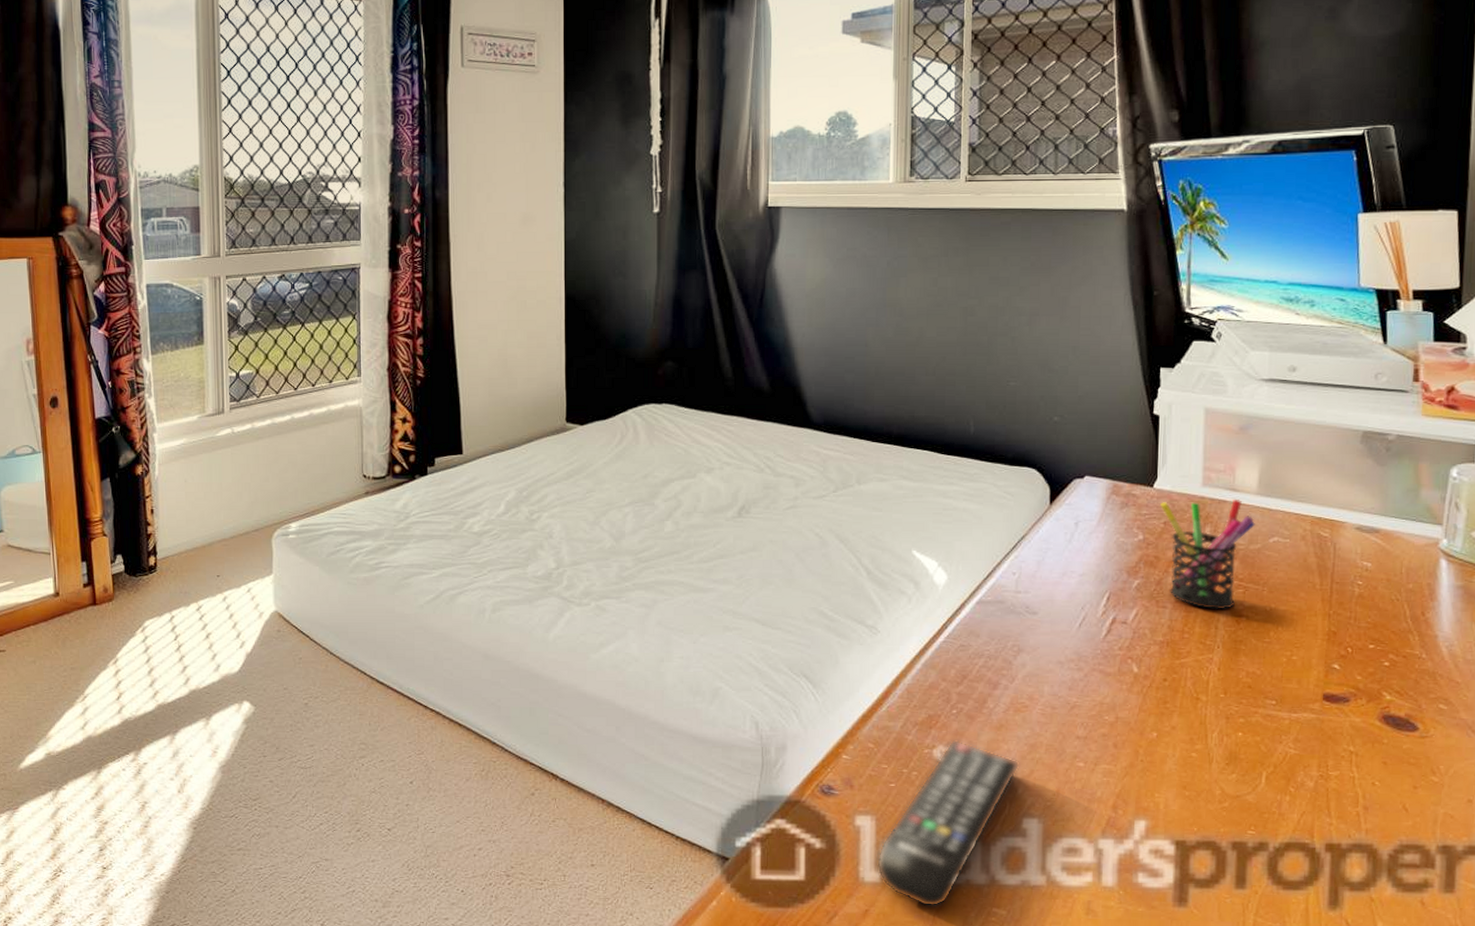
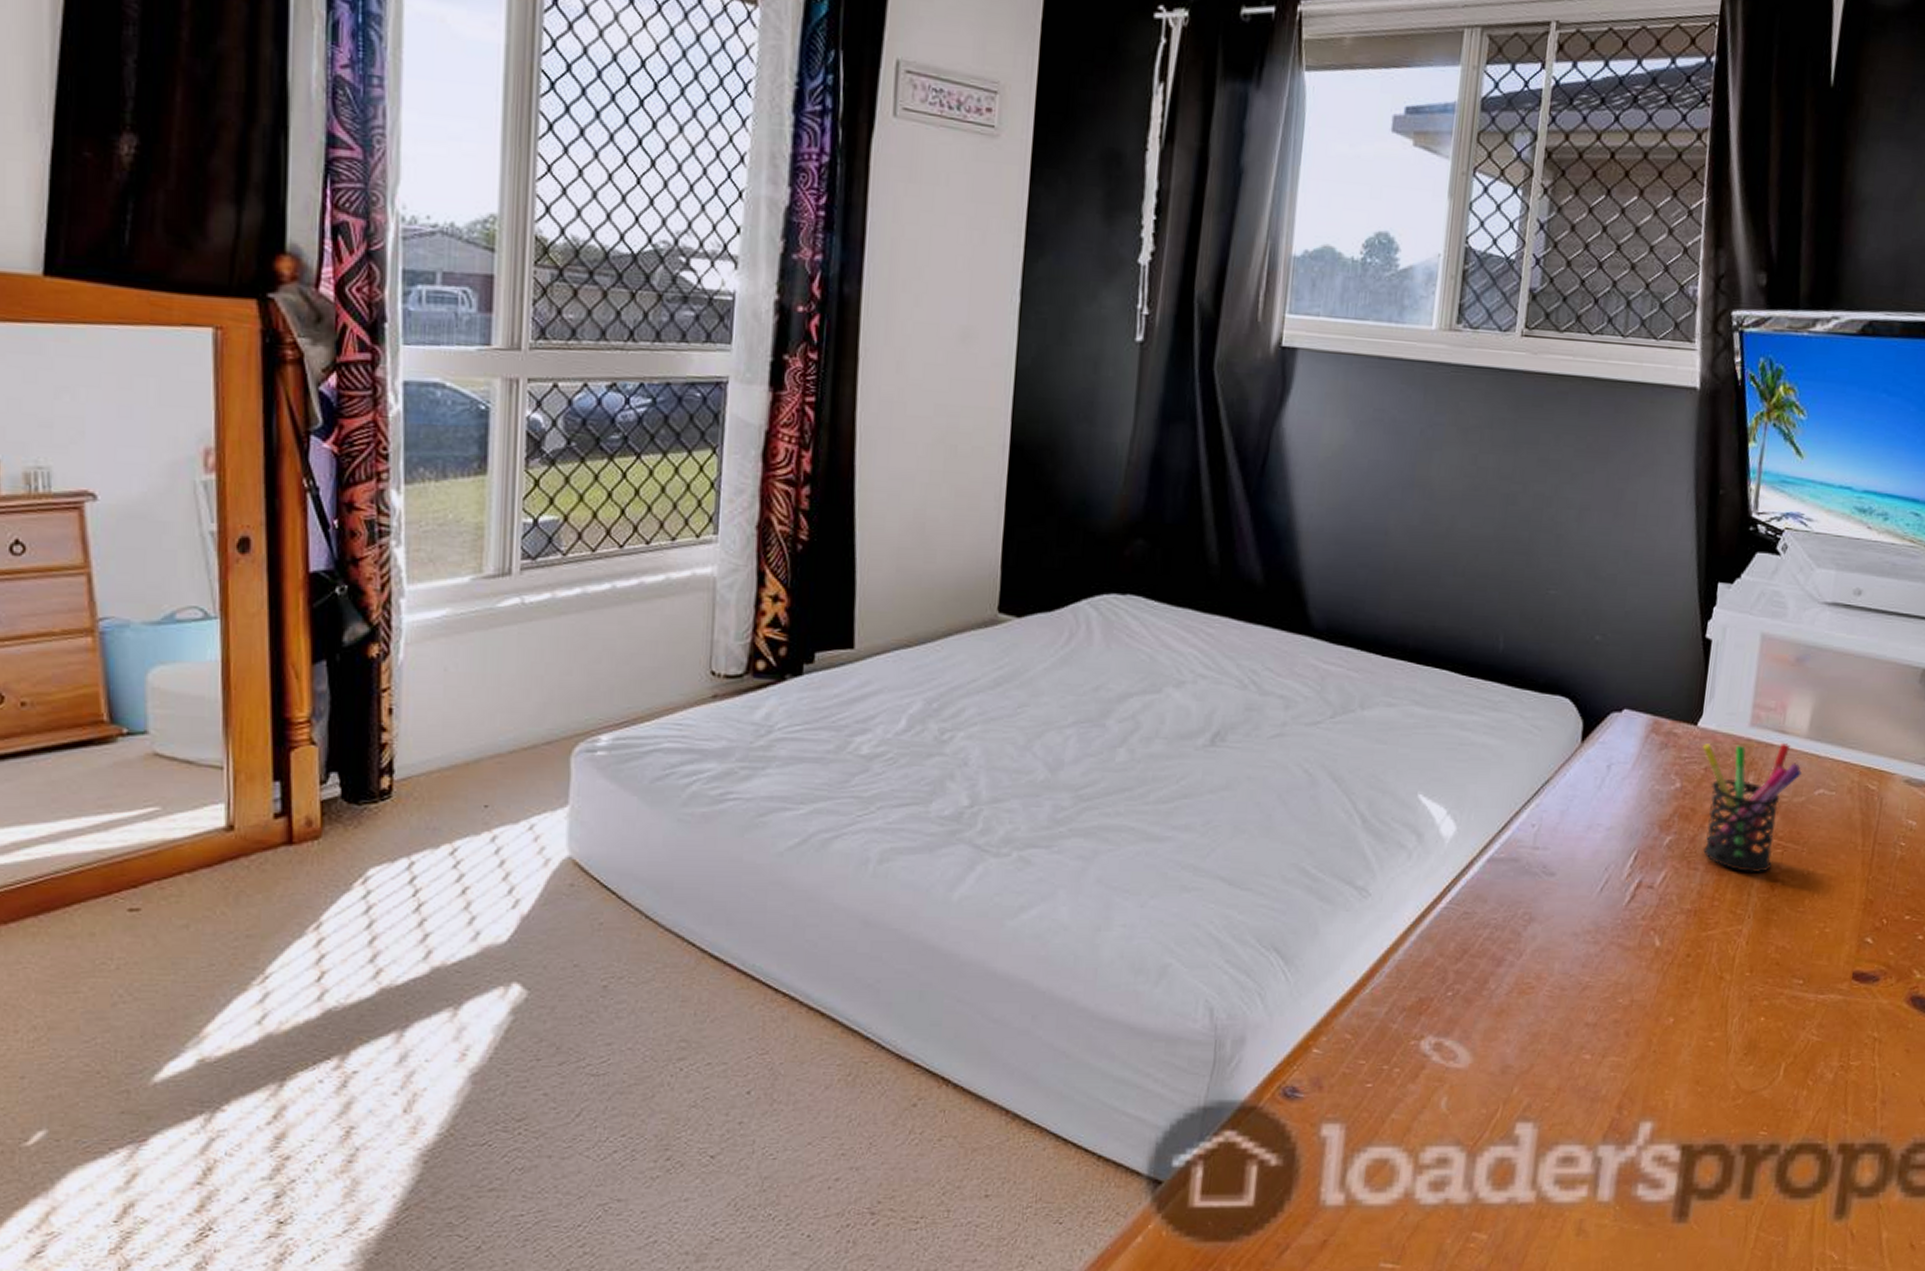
remote control: present [876,739,1020,907] -> none [1341,1028,1519,1234]

